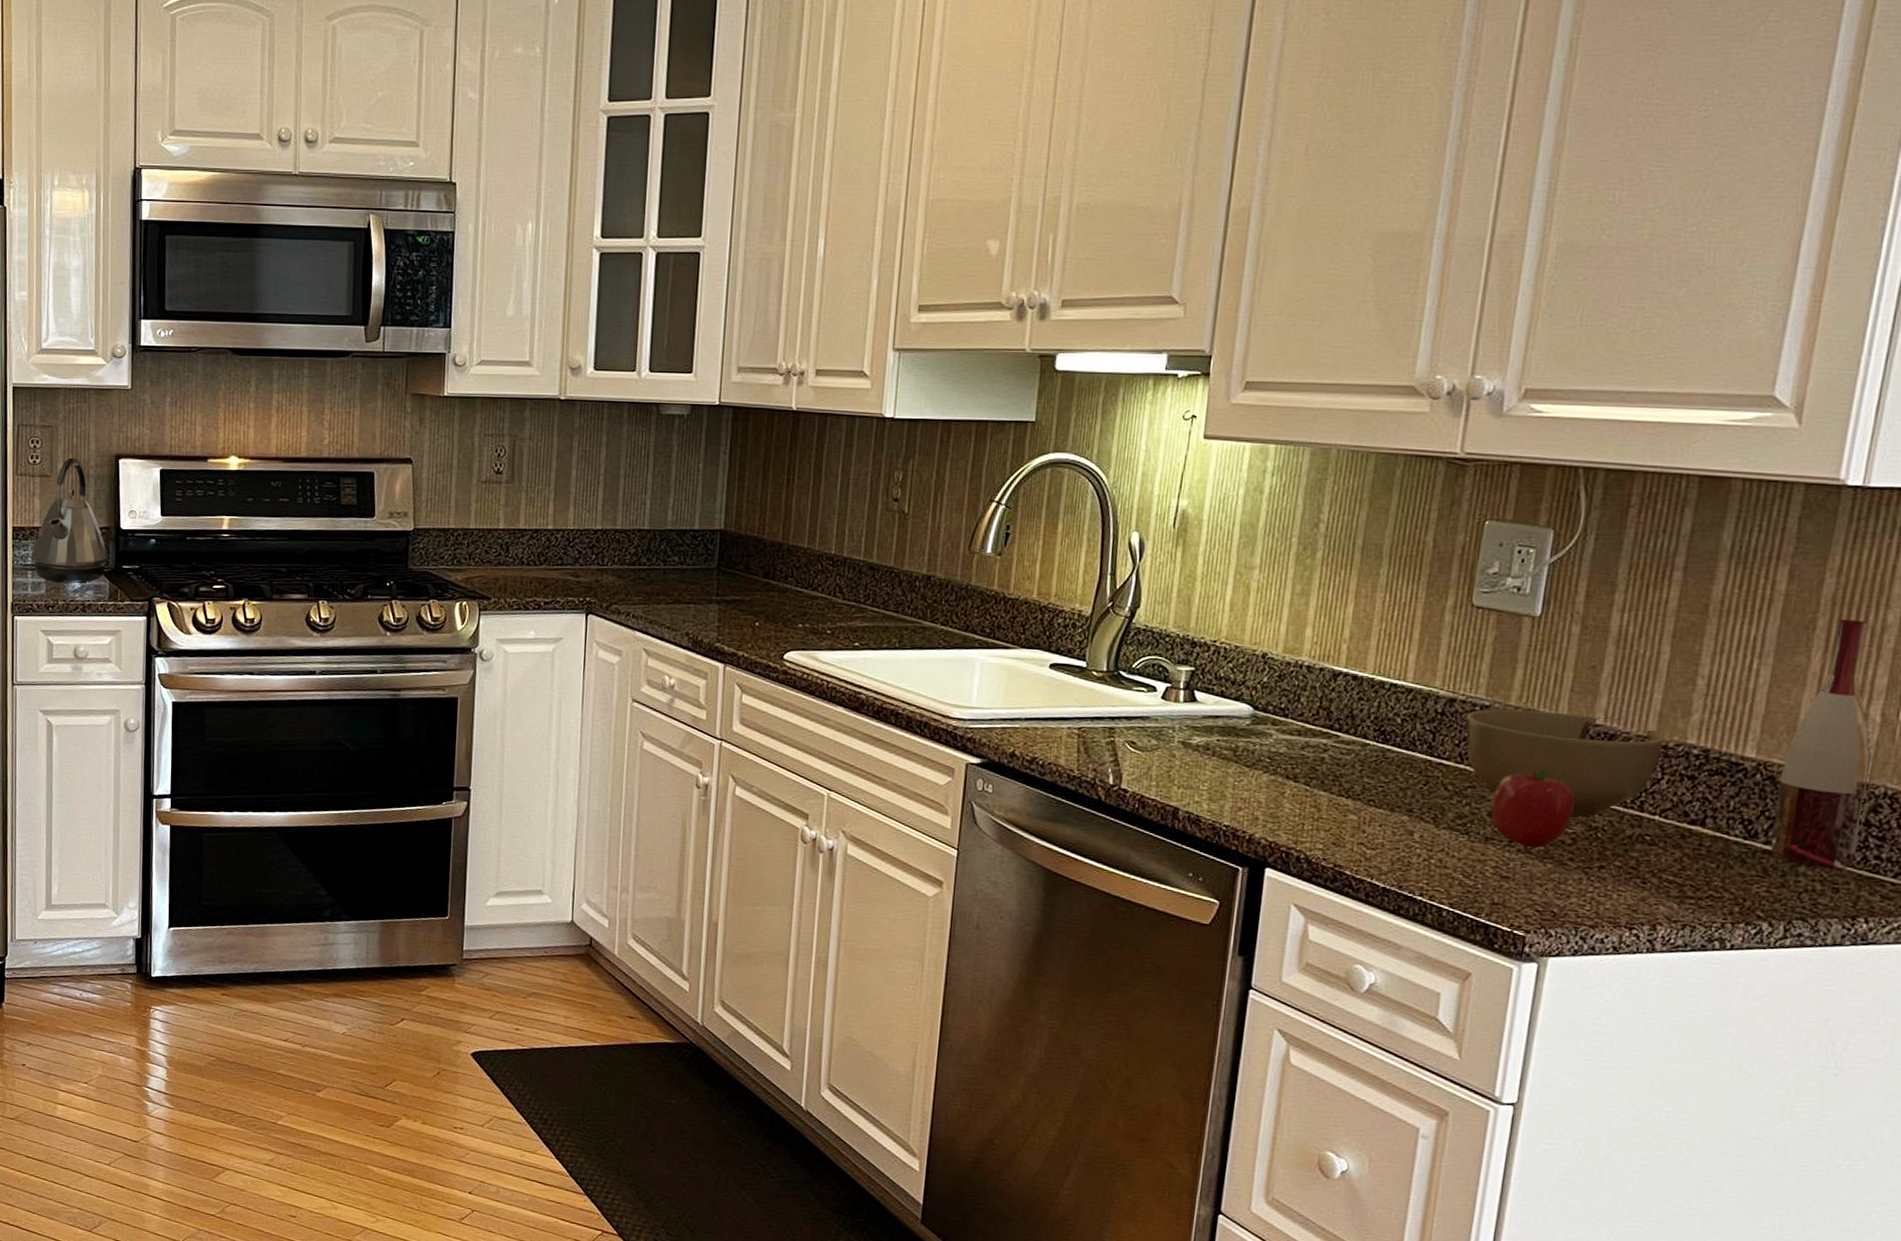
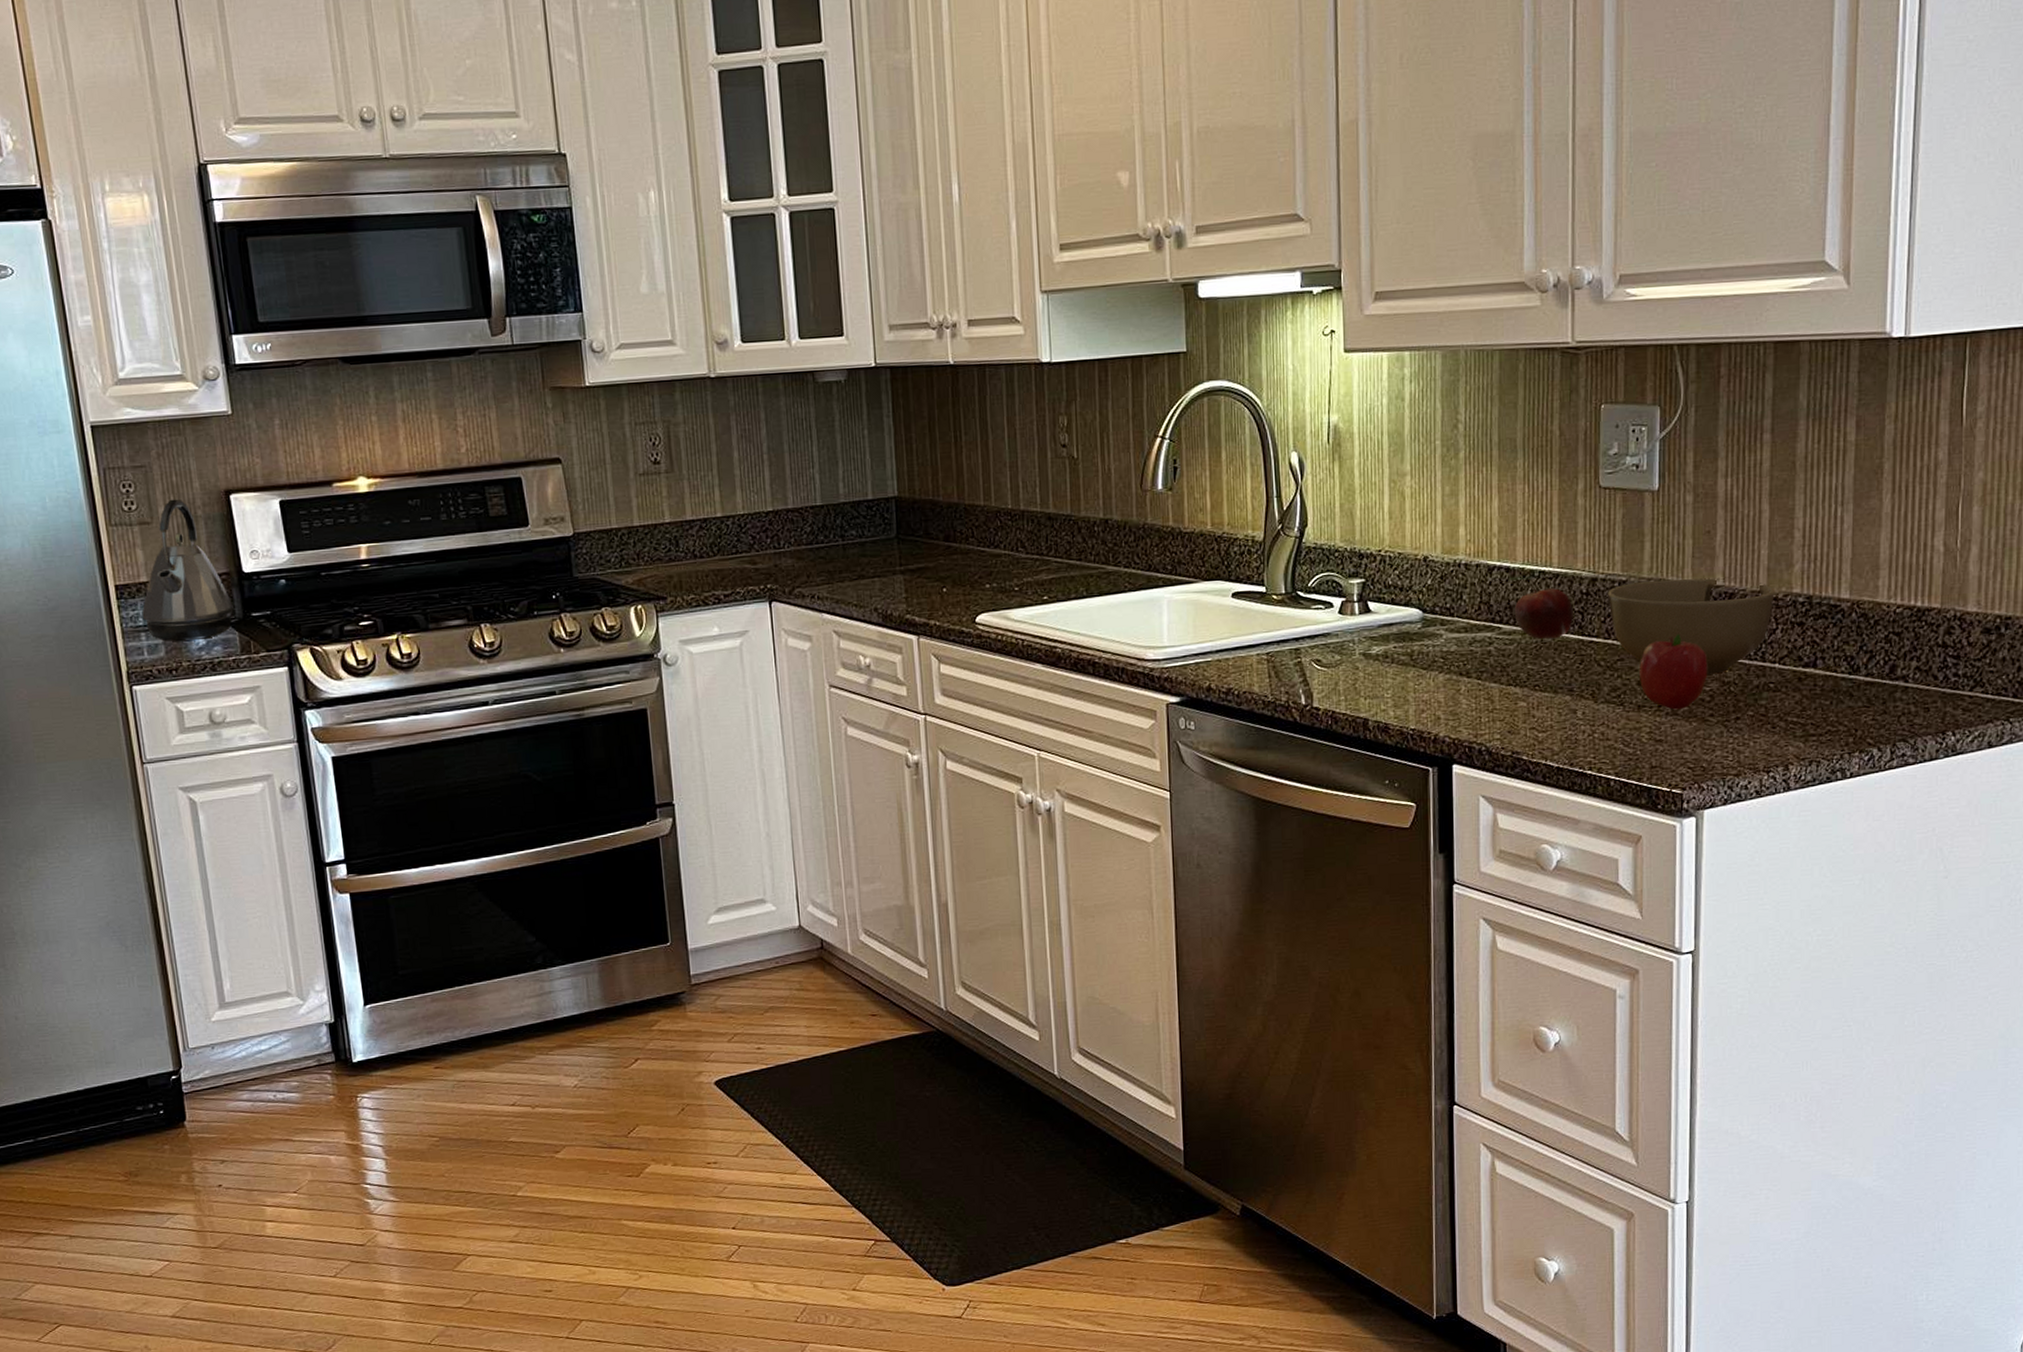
fruit: none [1356,702,1425,756] -> present [1514,588,1574,640]
wine bottle: present [1769,618,1873,869] -> none [1871,460,1942,691]

